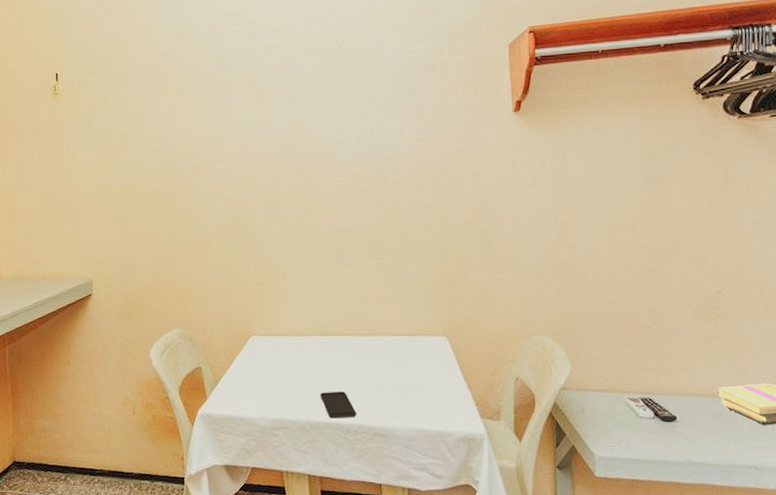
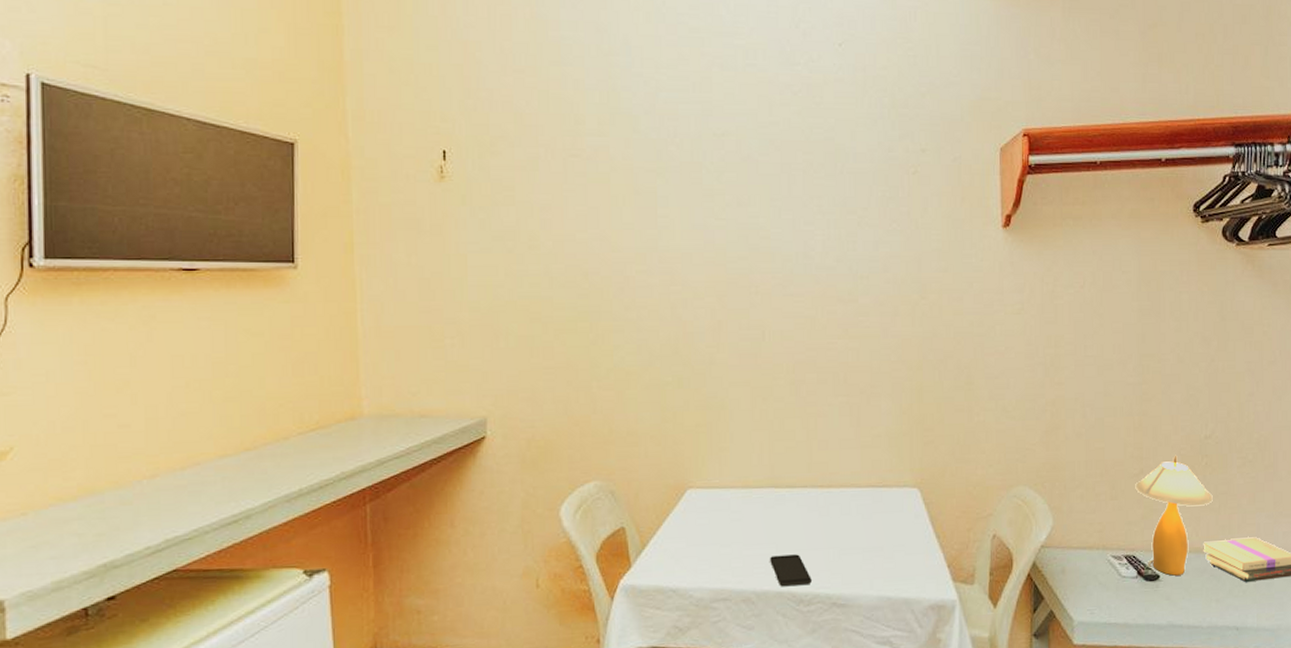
table lamp: none [649,309,726,418] -> present [1136,456,1213,576]

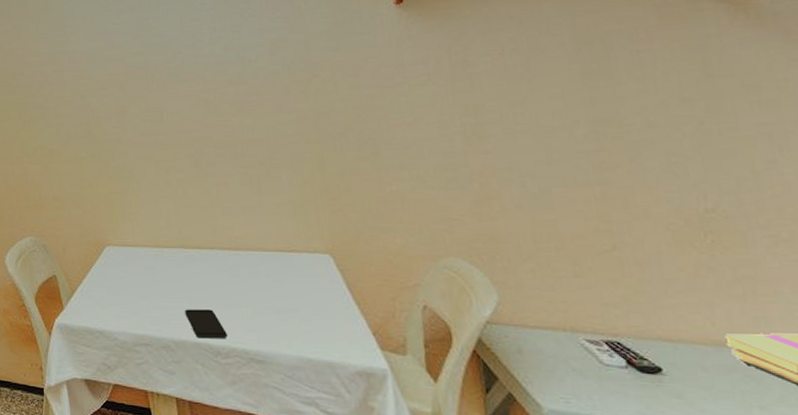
table lamp: present [1136,456,1213,576] -> none [608,231,732,371]

